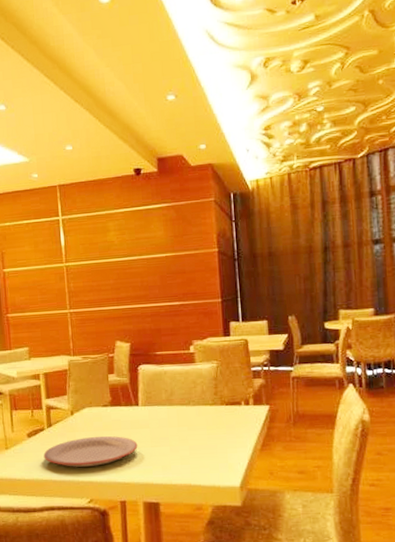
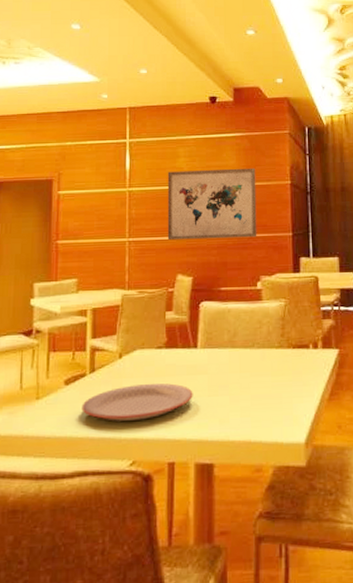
wall art: none [100,237,188,311] -> present [167,168,257,241]

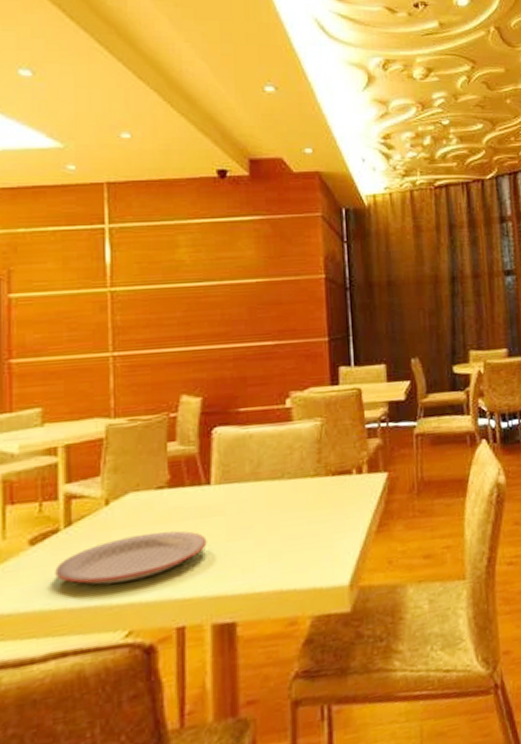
wall art: present [167,168,257,241] -> none [163,259,285,353]

